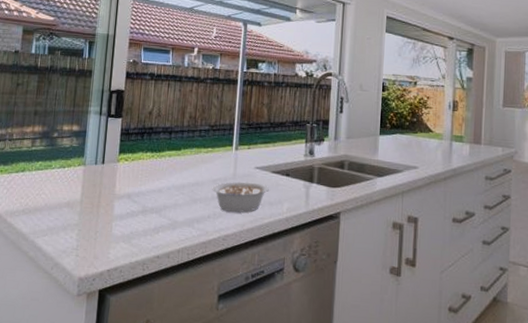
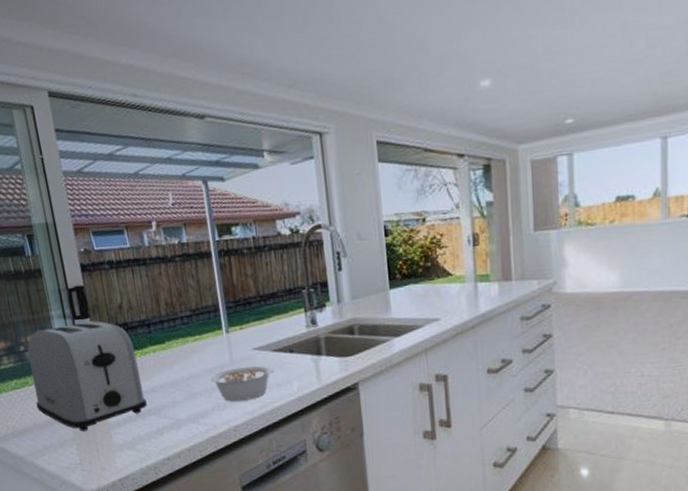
toaster: none [52,120,154,219] -> present [27,320,147,431]

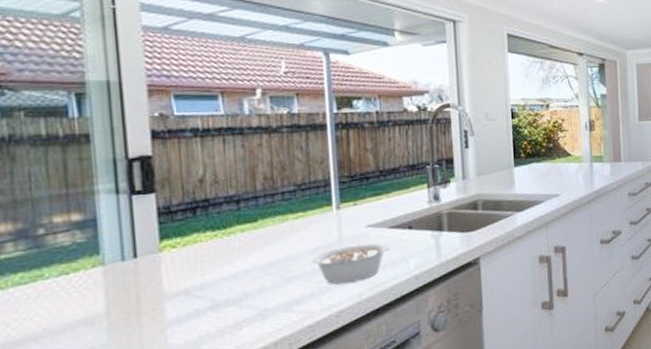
toaster: present [27,320,147,431] -> none [50,196,224,334]

